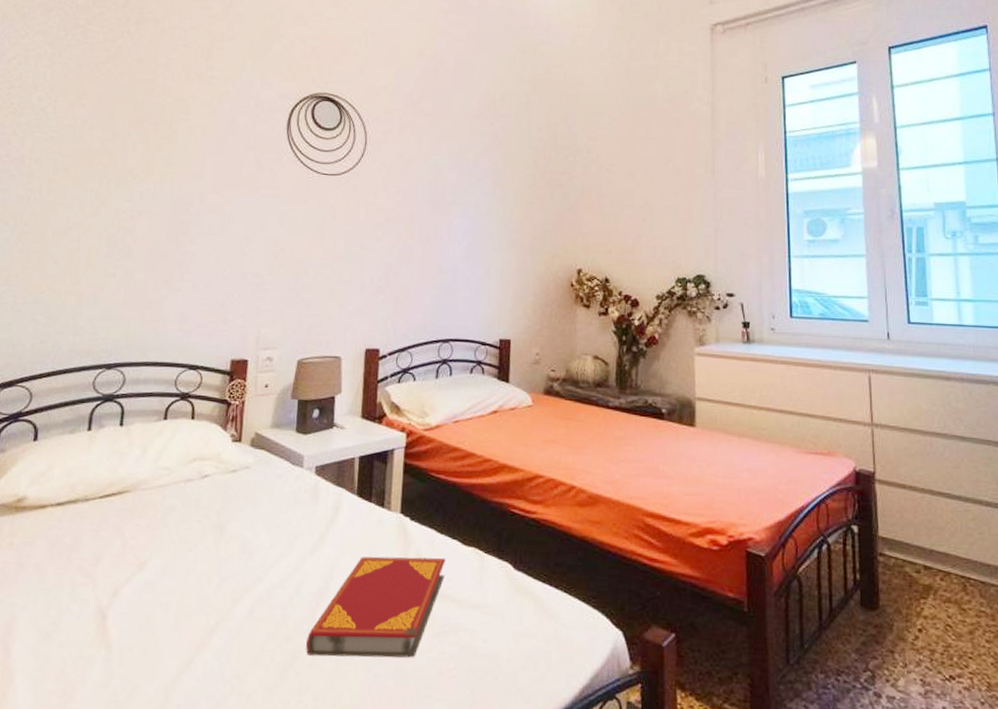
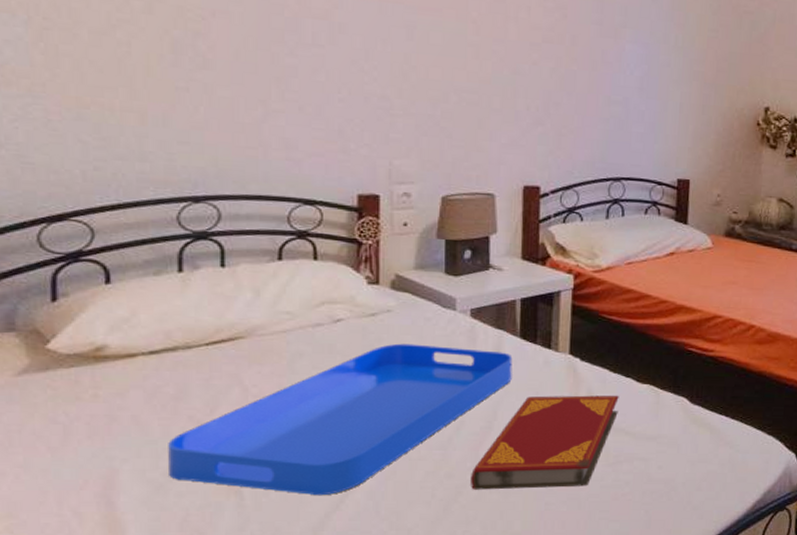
serving tray: none [55,499,350,654] -> present [168,343,513,496]

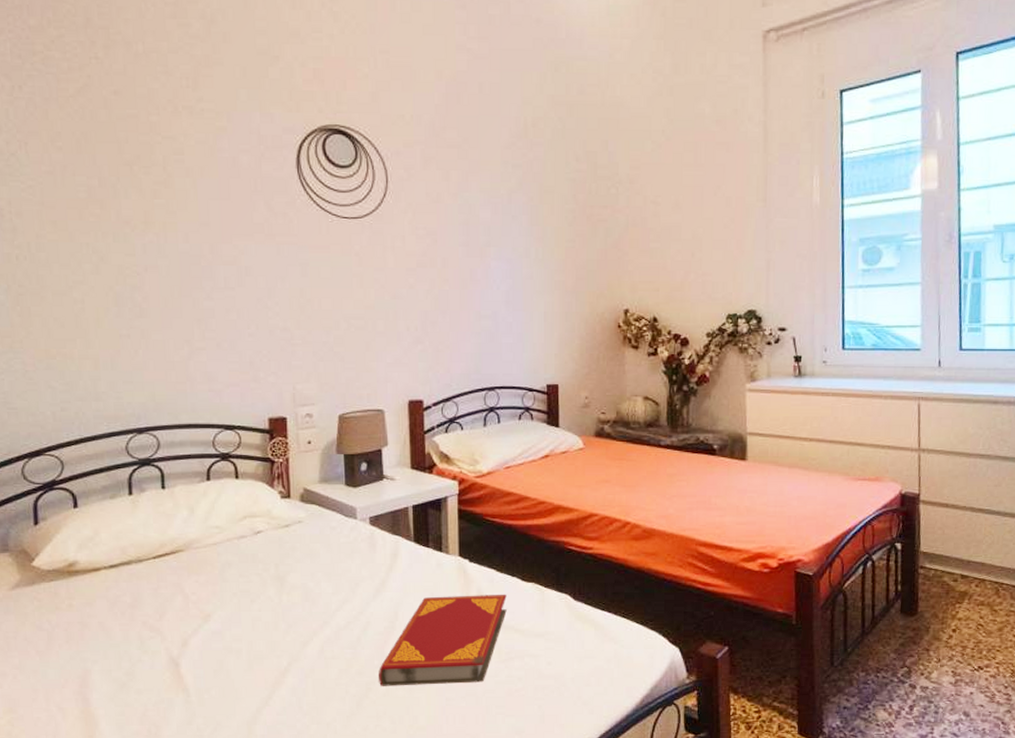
serving tray: present [168,343,513,496] -> none [128,551,409,693]

